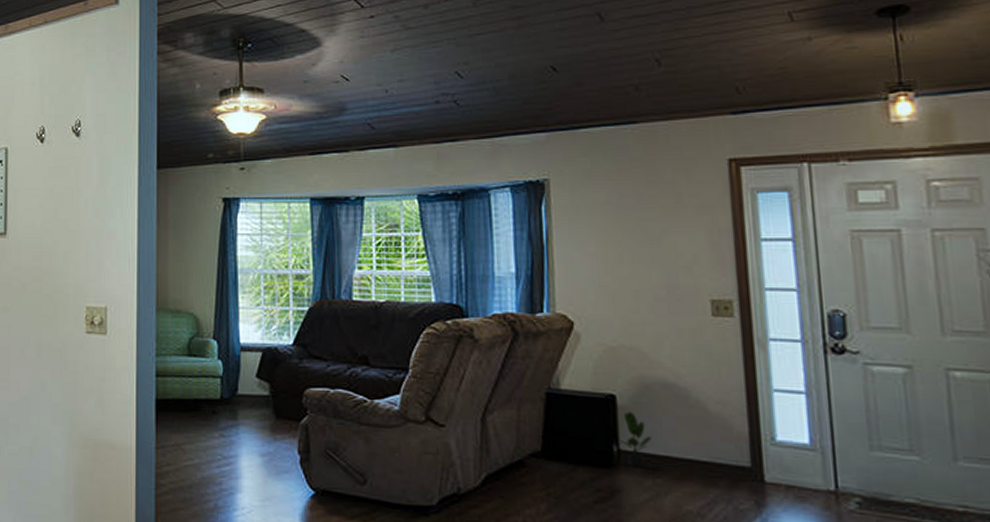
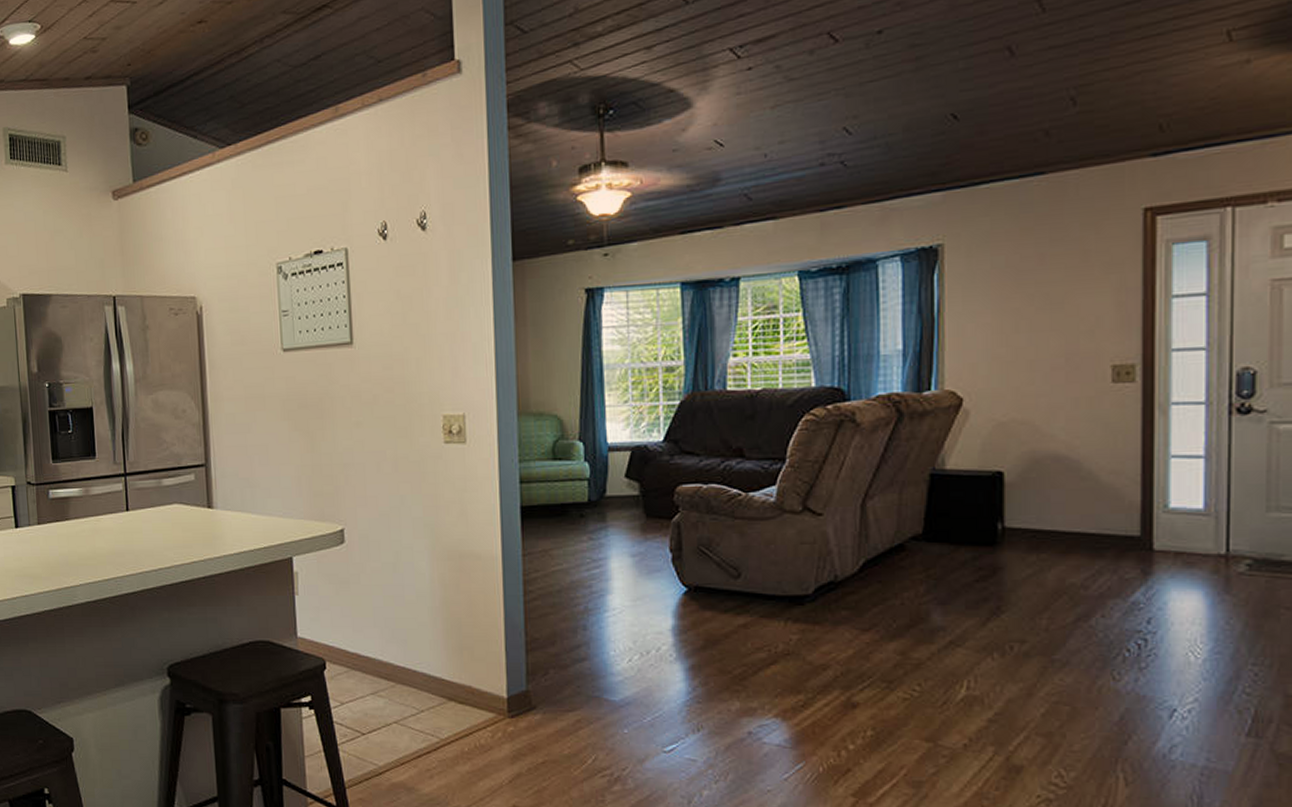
potted plant: present [620,411,653,468] -> none [1005,487,1040,545]

